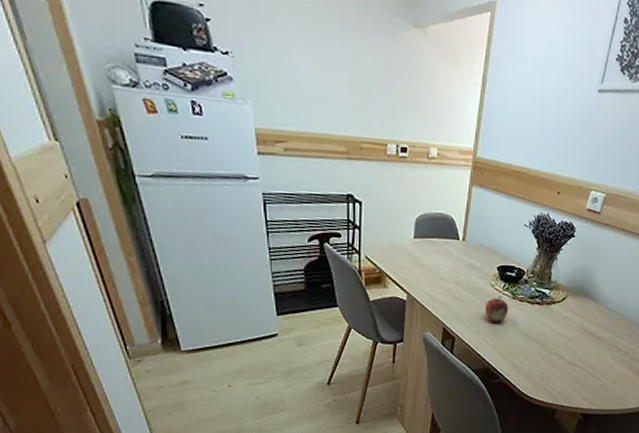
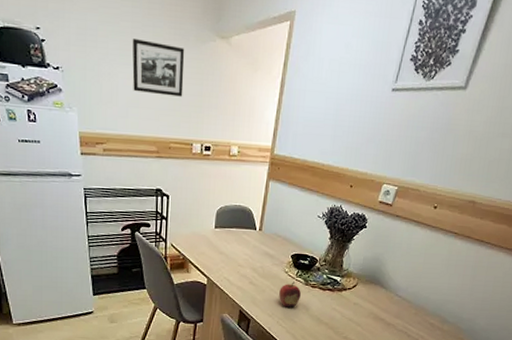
picture frame: none [314,23,376,91] -> present [132,39,185,97]

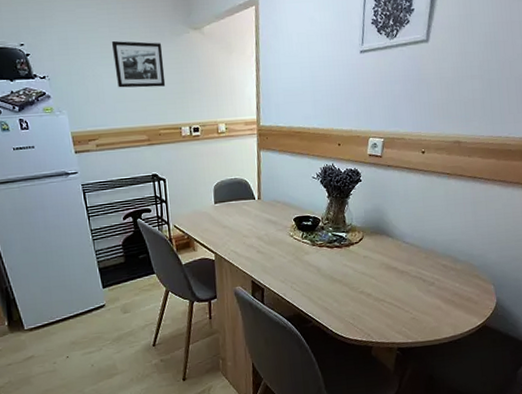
fruit: present [279,281,301,308] -> none [288,244,310,271]

